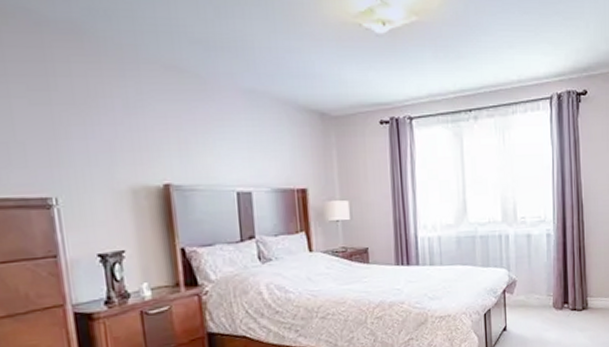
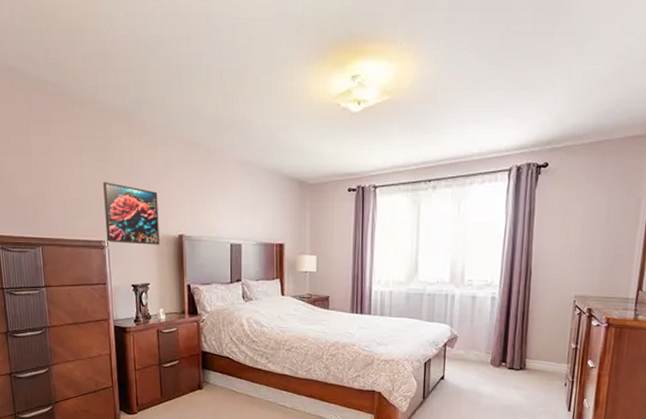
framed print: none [44,118,137,200] -> present [103,182,160,245]

